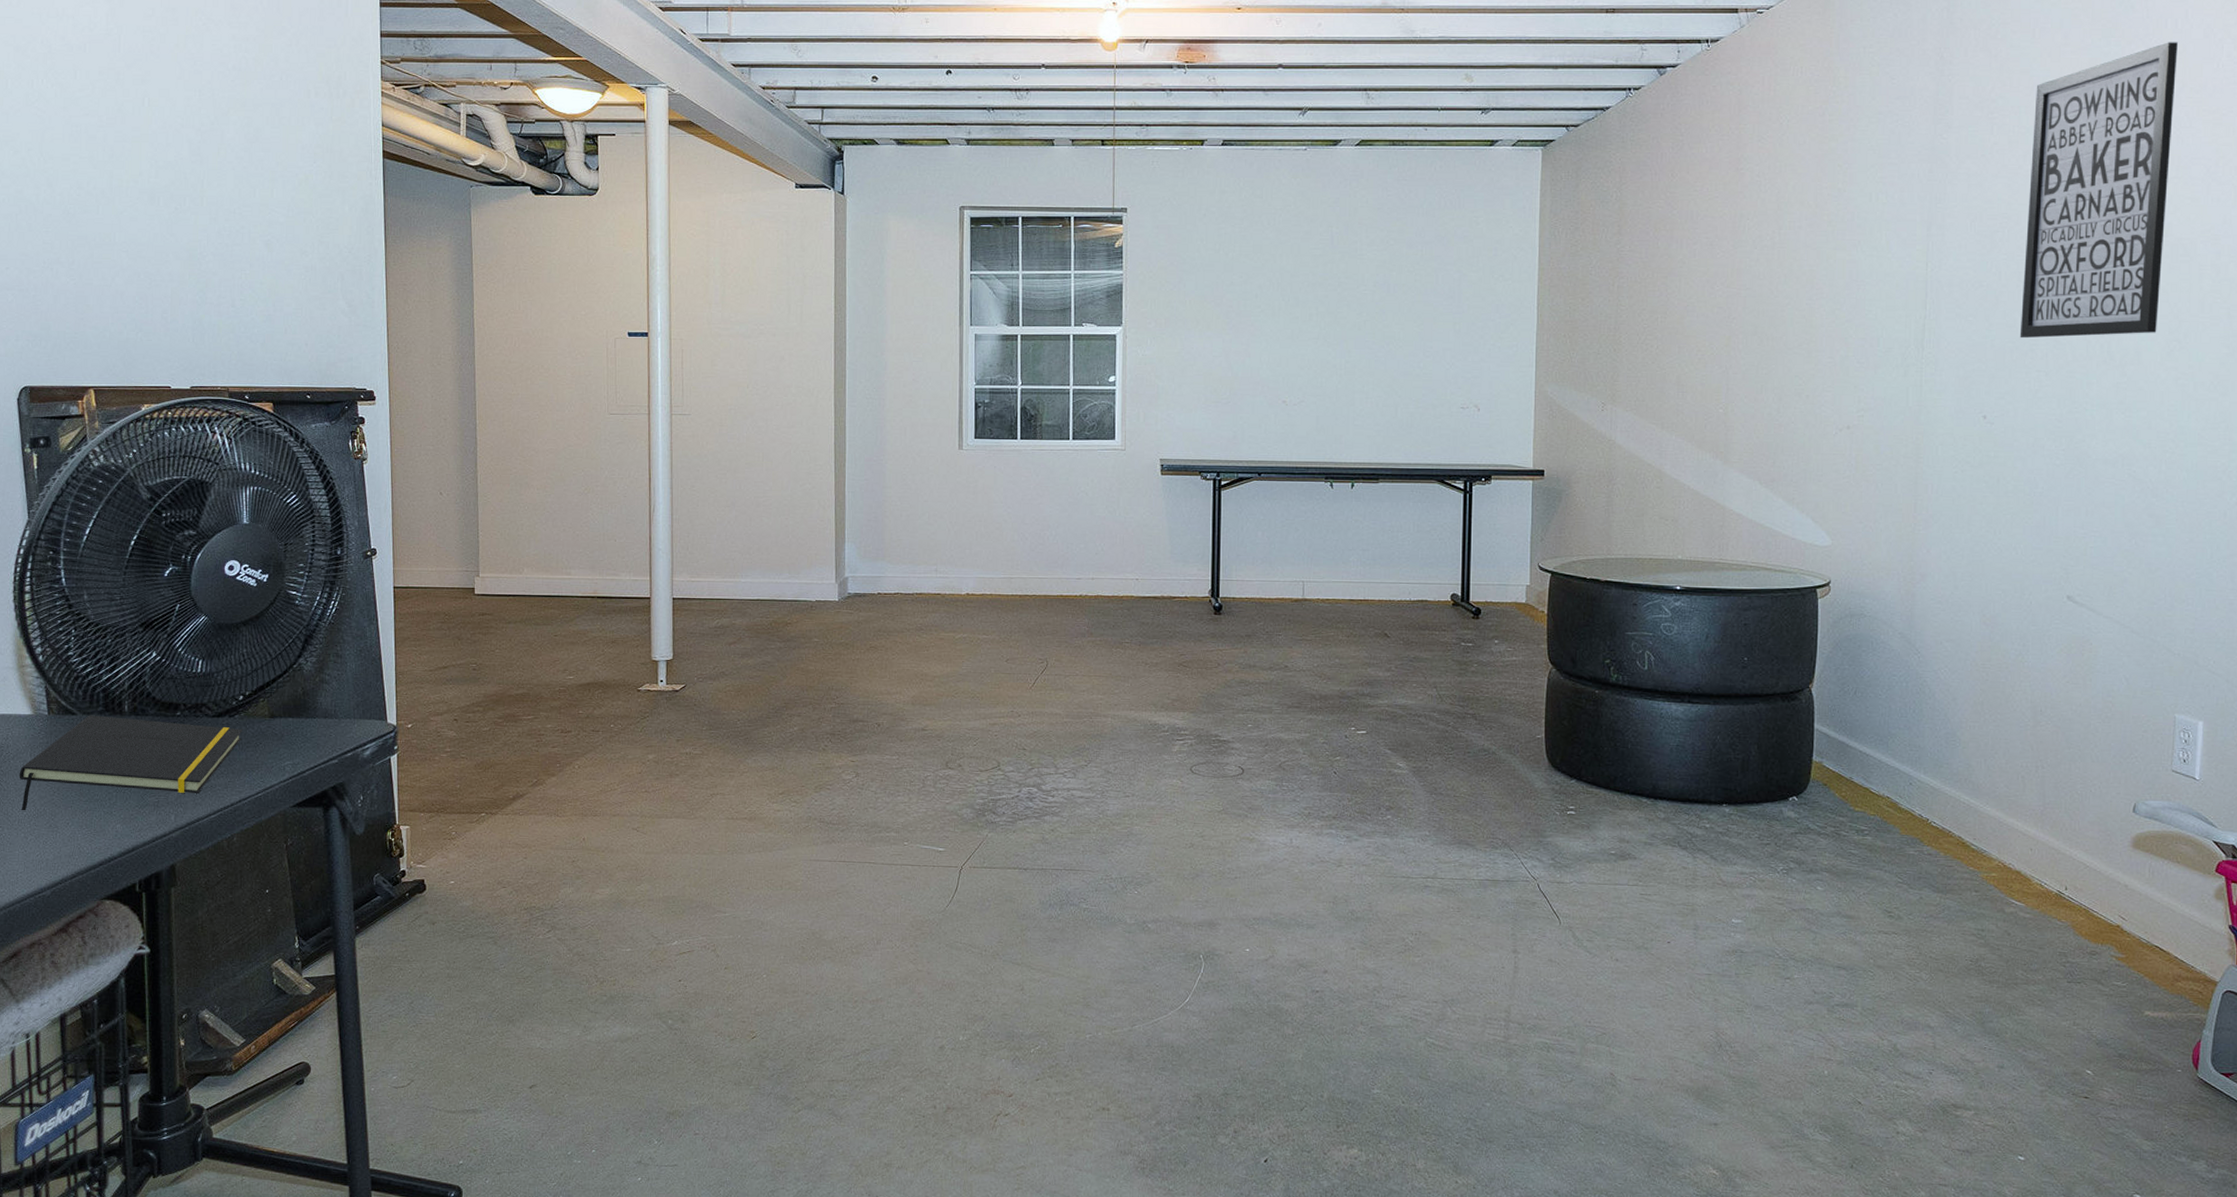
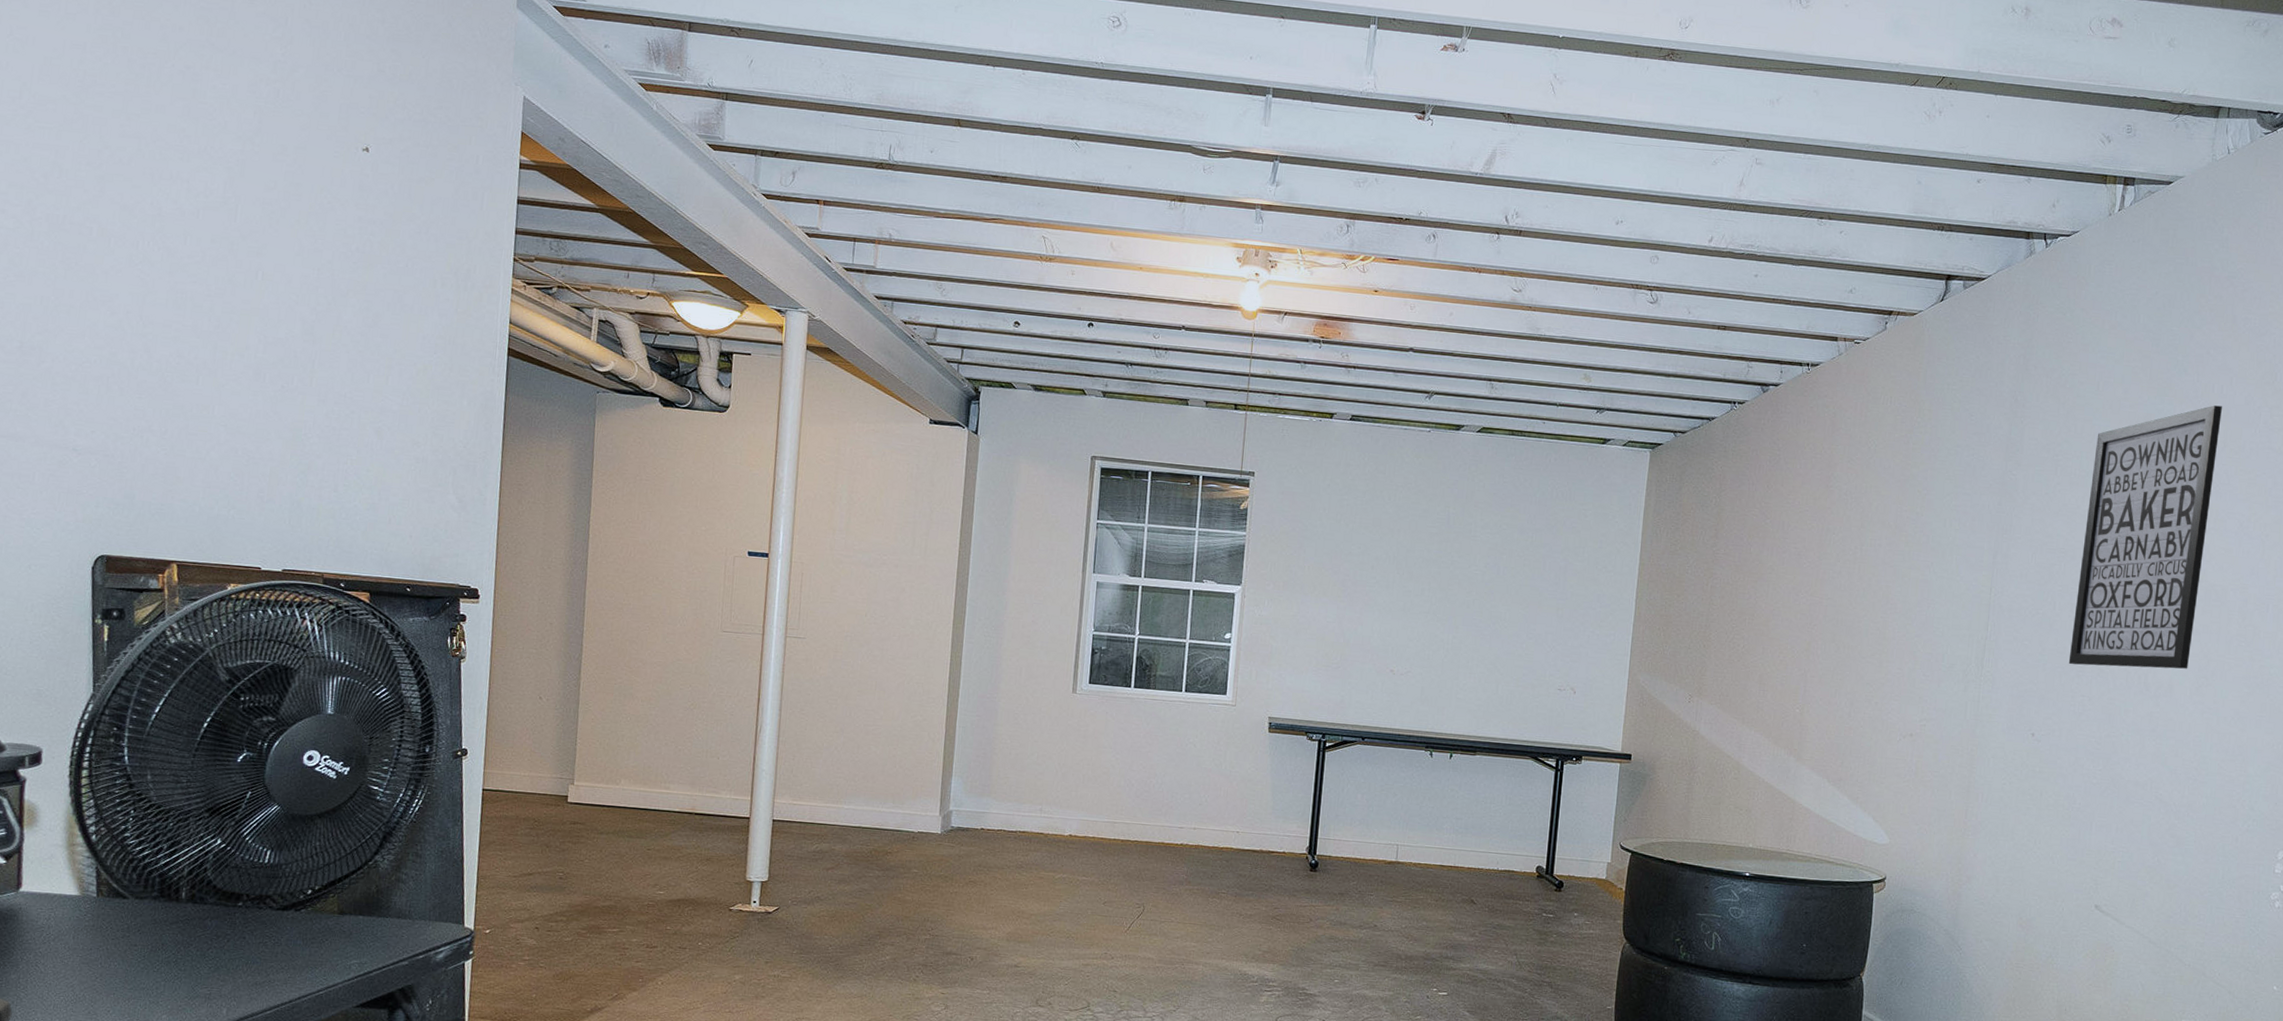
notepad: present [19,715,243,811] -> none [58,900,308,996]

